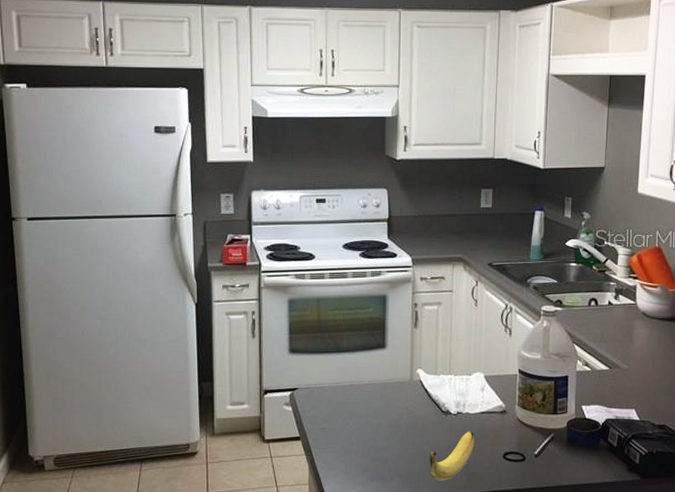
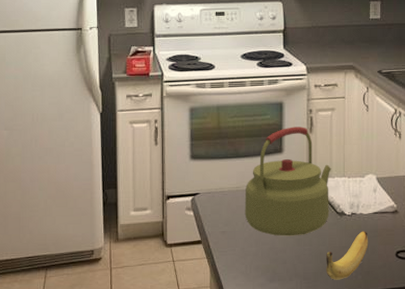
kettle: none [345,321,437,435] -> present [244,127,331,236]

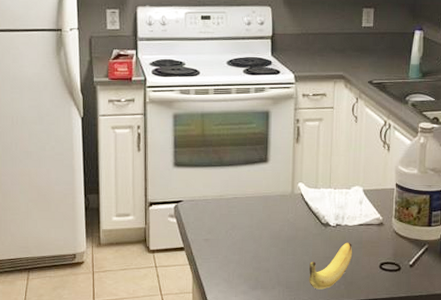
kettle: present [244,127,331,236] -> none [228,136,317,246]

